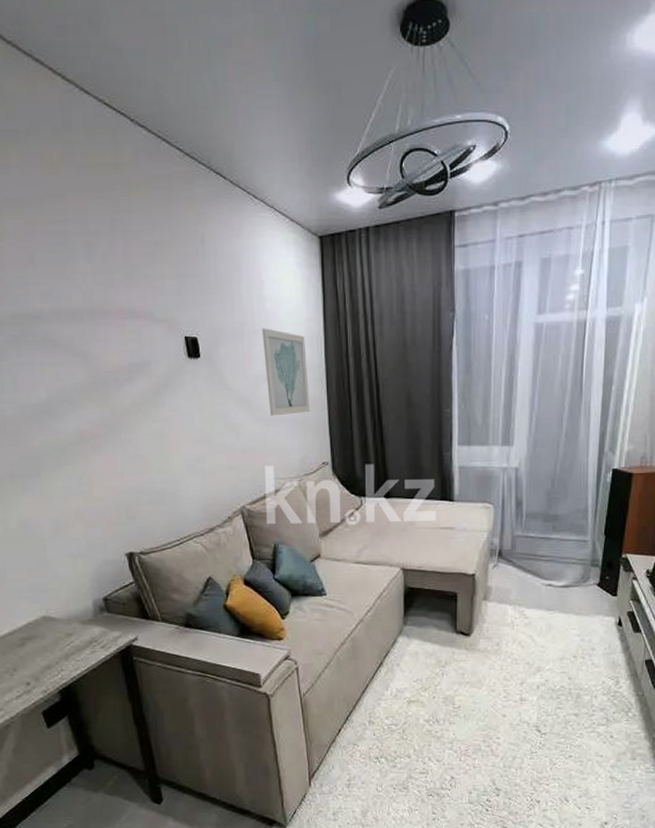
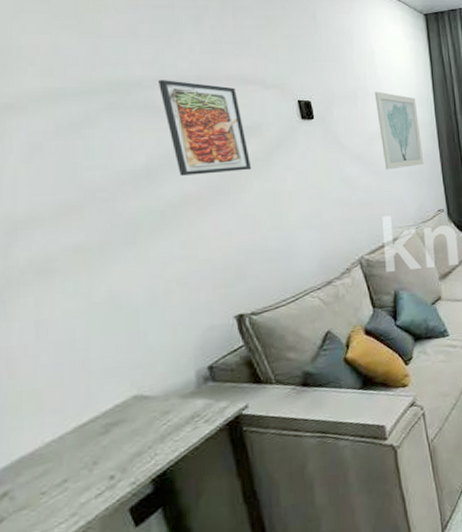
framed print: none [56,313,141,412] -> present [159,80,252,176]

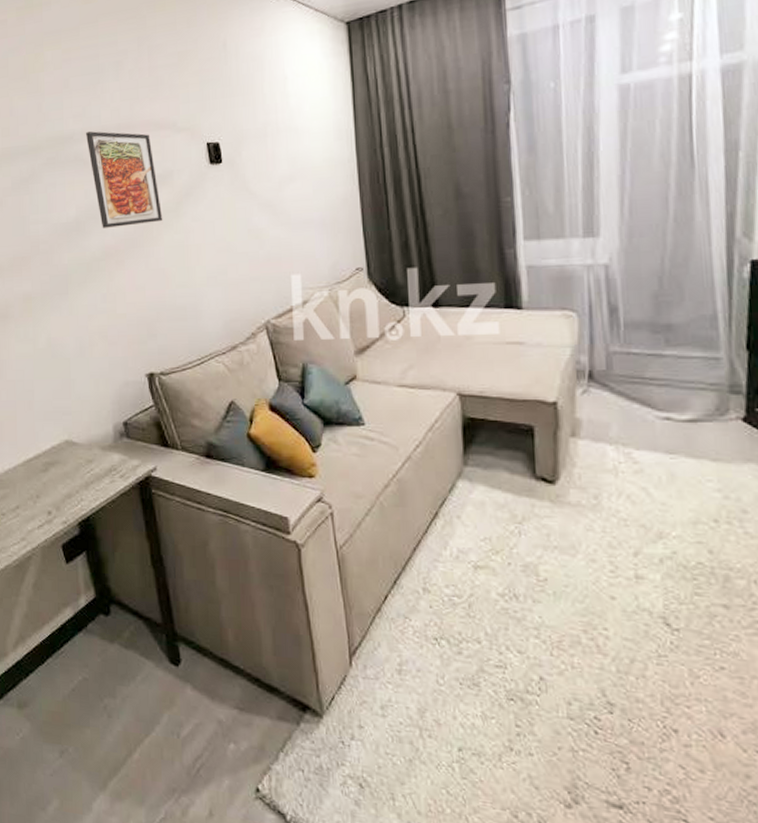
wall art: present [374,91,424,170] -> none [286,125,341,219]

